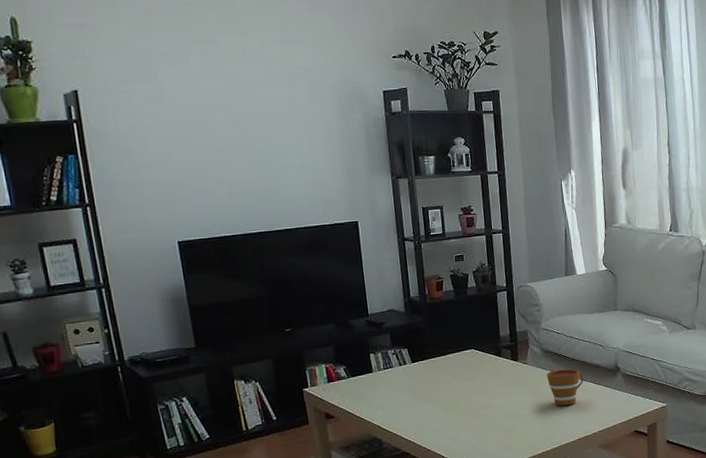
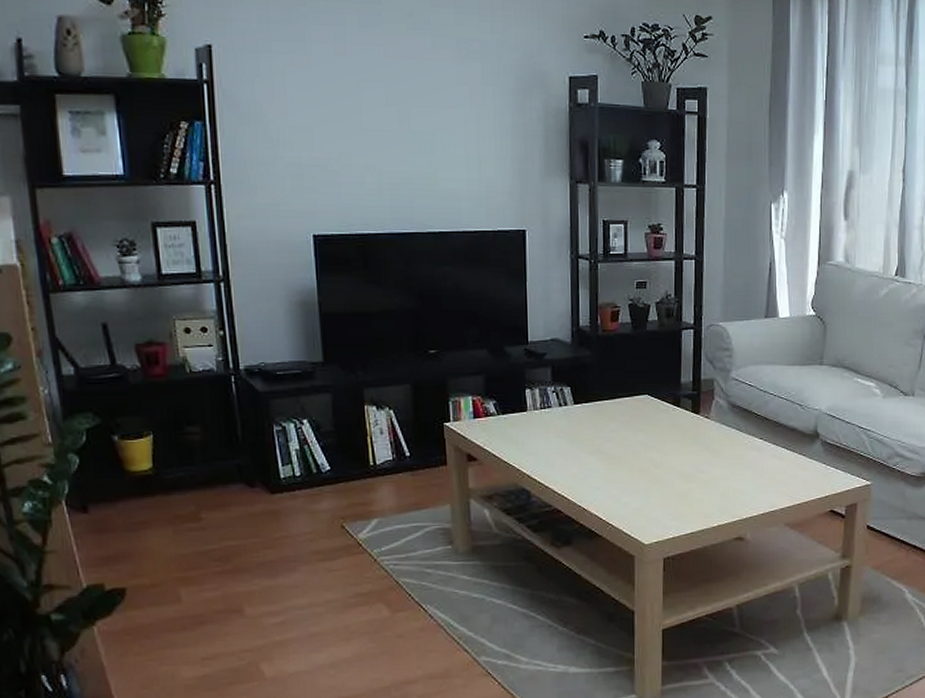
cup: present [546,369,584,406] -> none [732,429,775,473]

